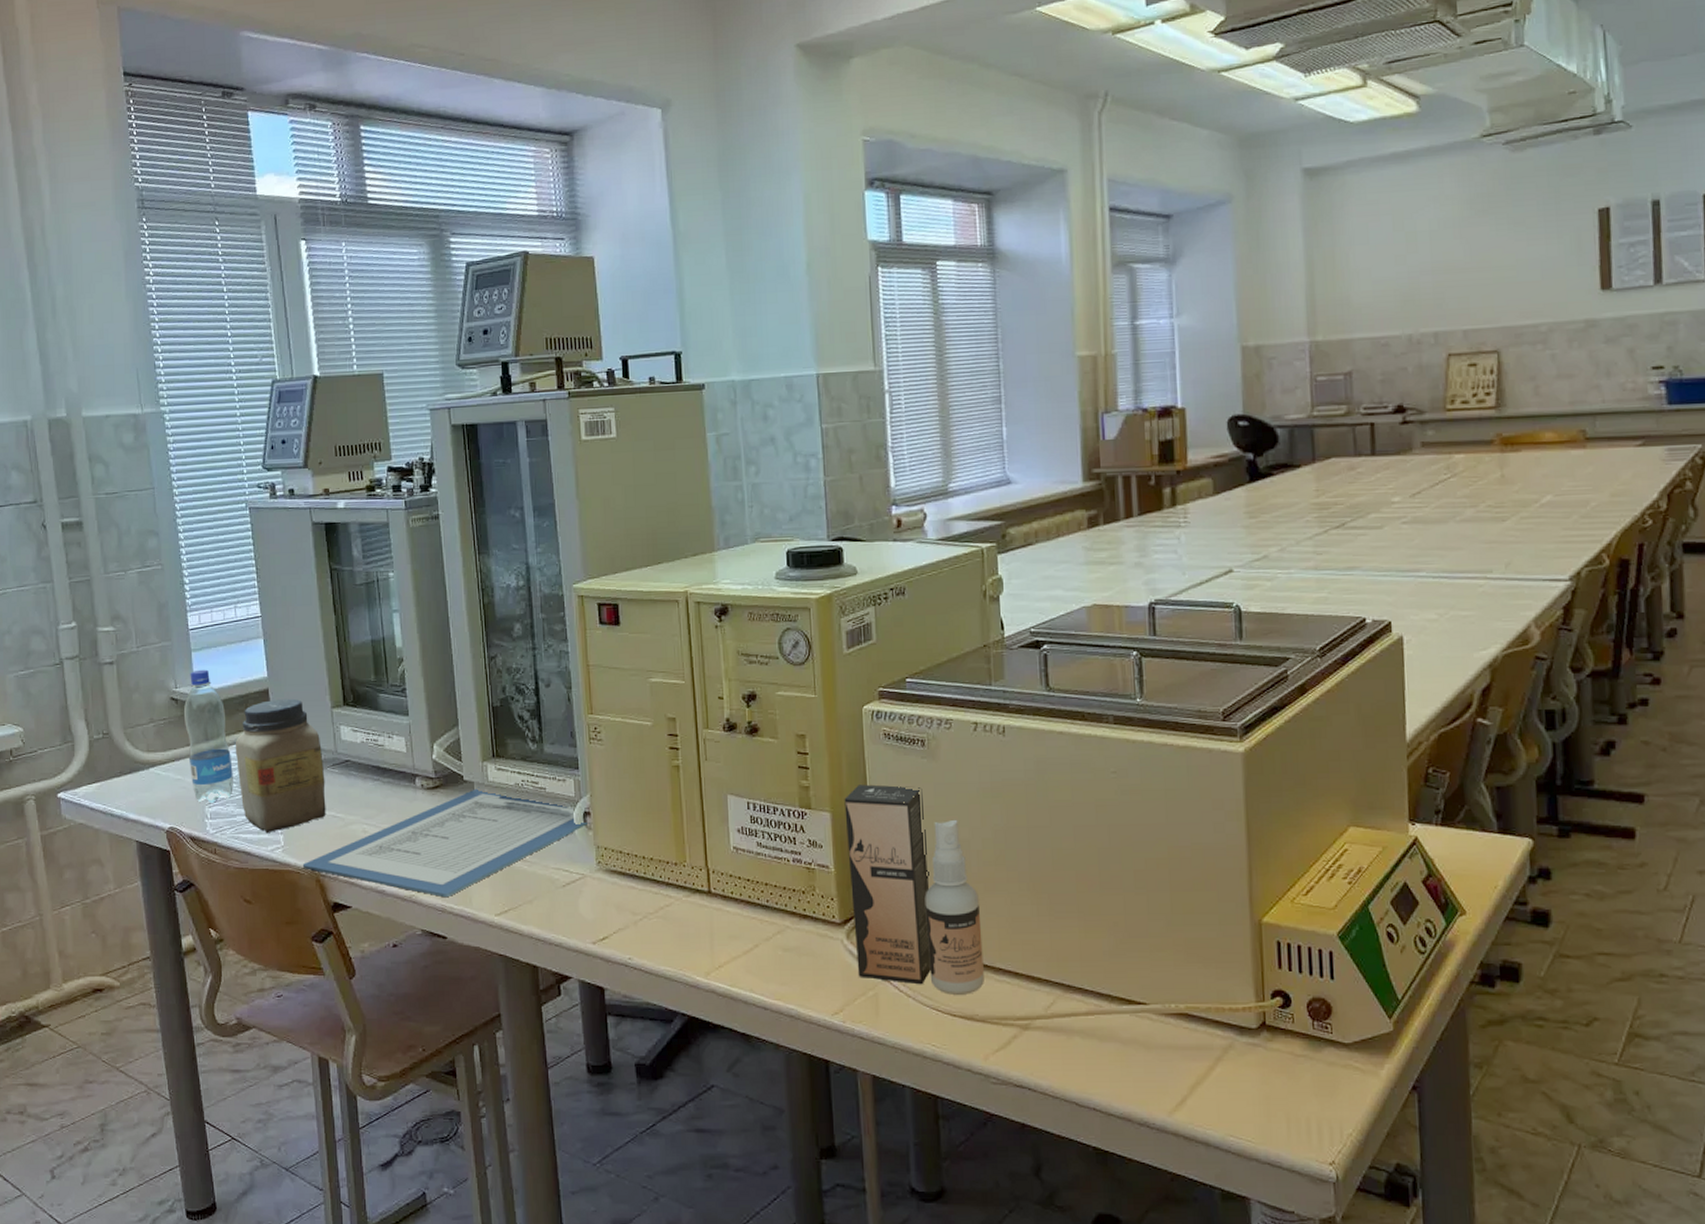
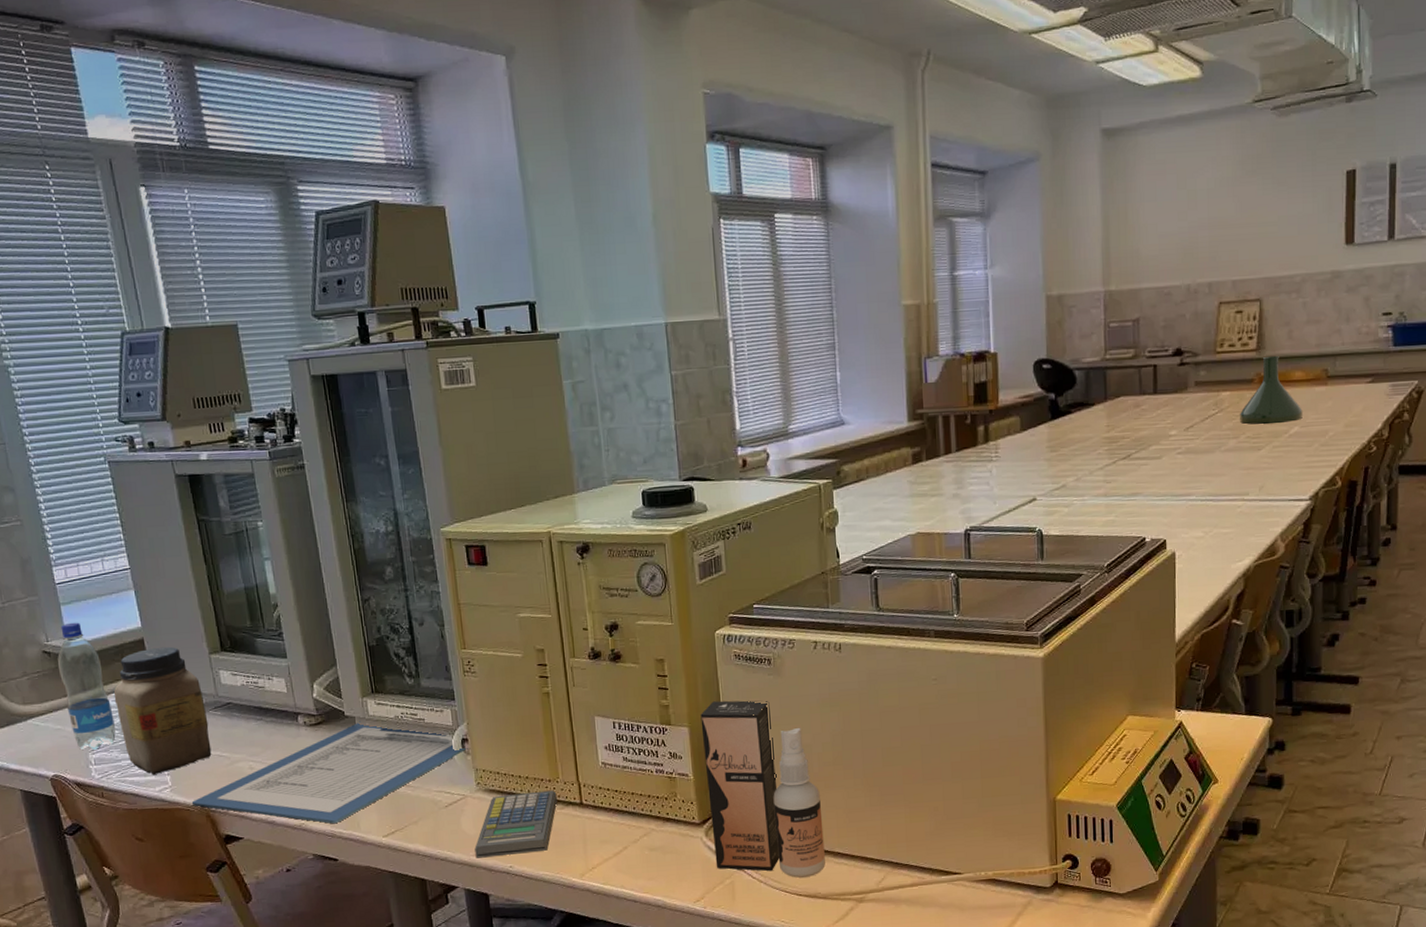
calculator: none [592,875,684,946] -> present [474,790,558,858]
flask: none [1478,414,1556,492] -> present [1240,355,1303,424]

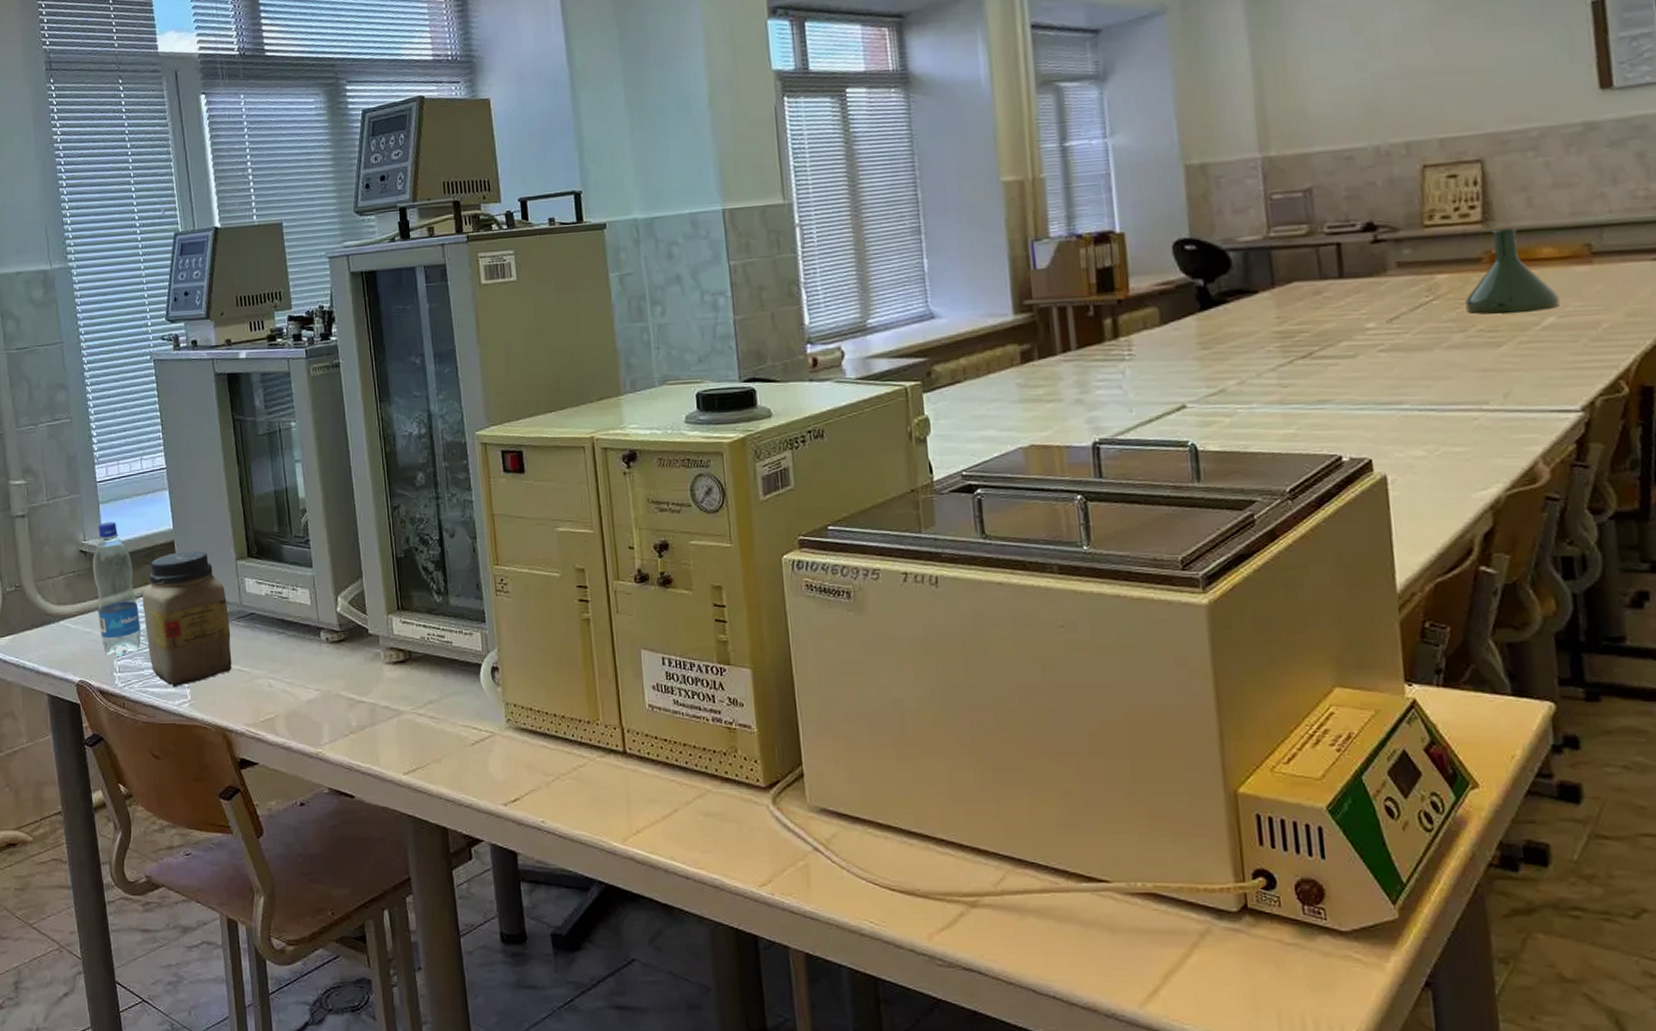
clipboard: present [191,721,468,824] -> none [209,641,499,755]
calculator: present [474,790,558,858] -> none [502,734,597,808]
spray bottle: present [700,700,825,878] -> none [765,639,925,867]

